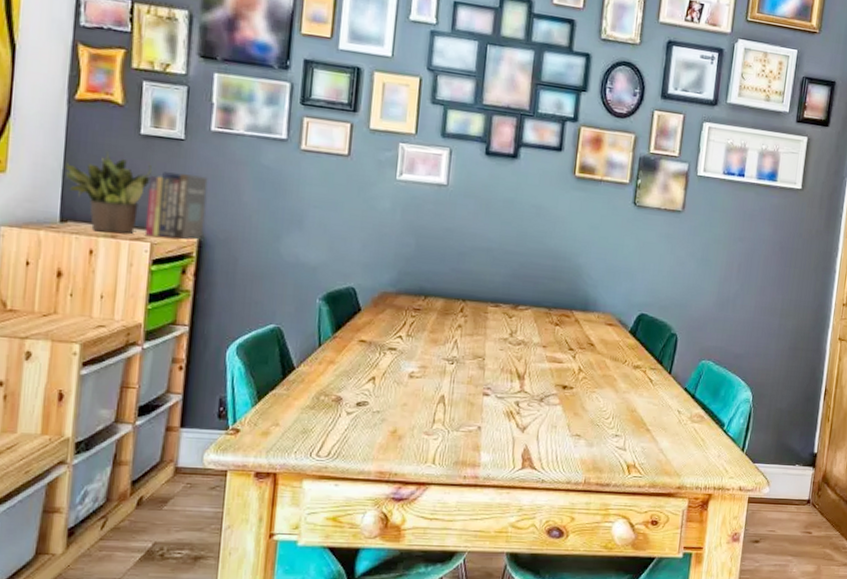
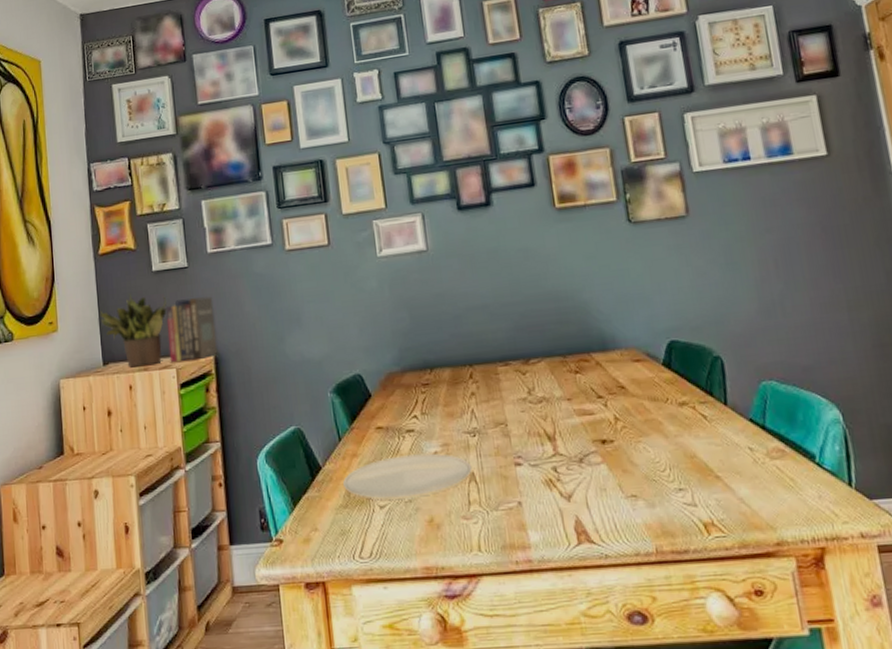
plate: none [314,369,444,410] -> present [343,453,472,500]

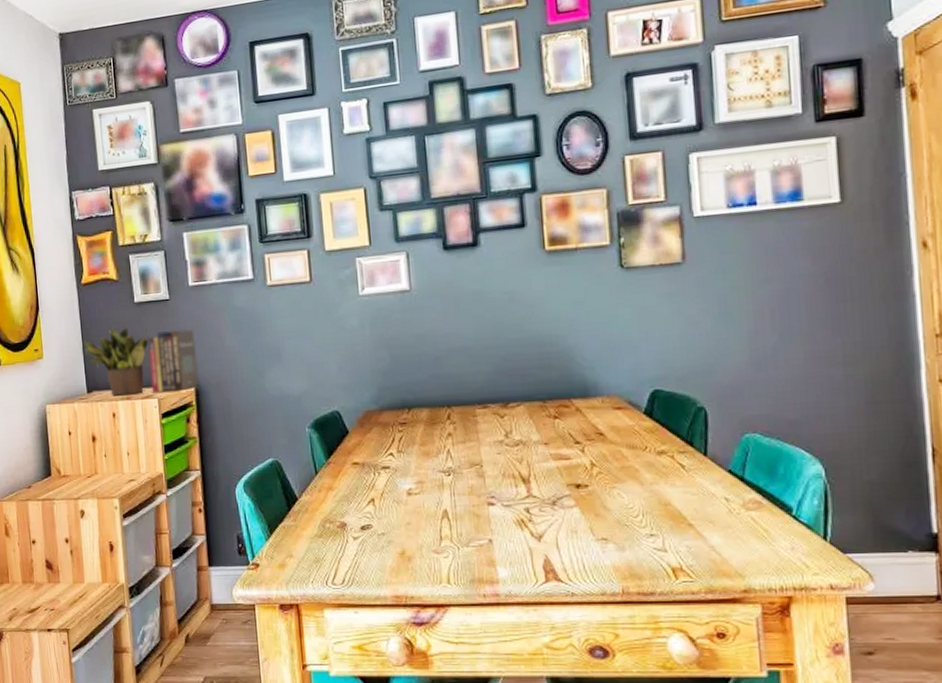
plate: present [343,453,472,500] -> none [318,490,445,532]

